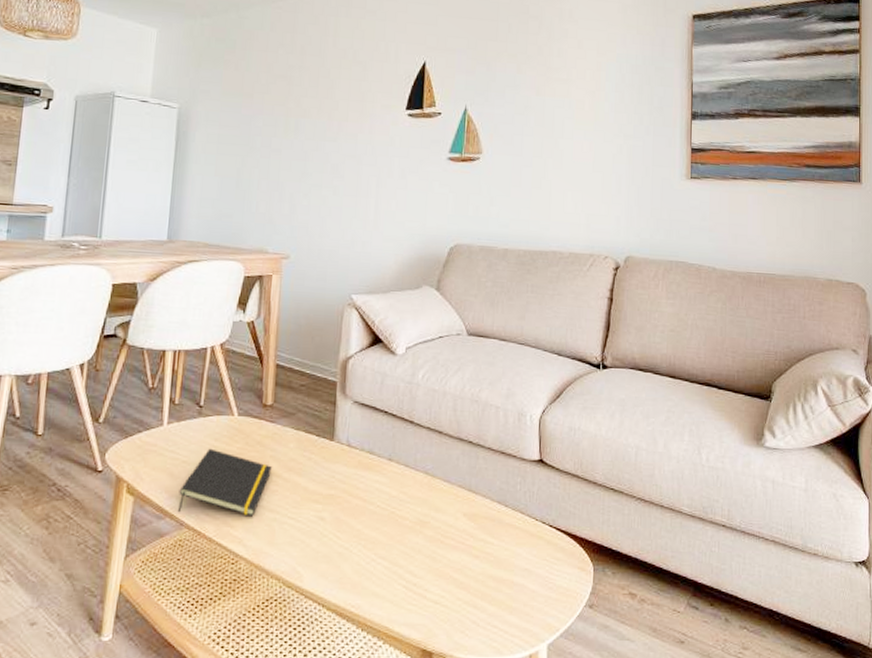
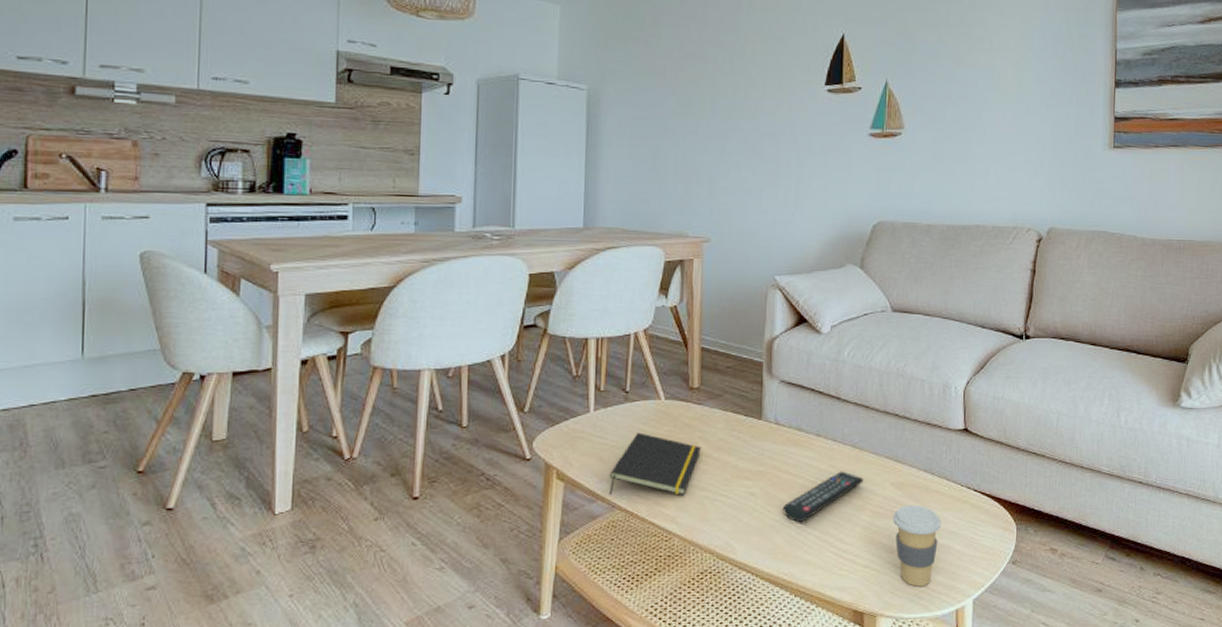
remote control: none [352,498,436,550] -> present [783,471,864,522]
coffee cup: none [464,537,515,627] -> present [892,504,941,587]

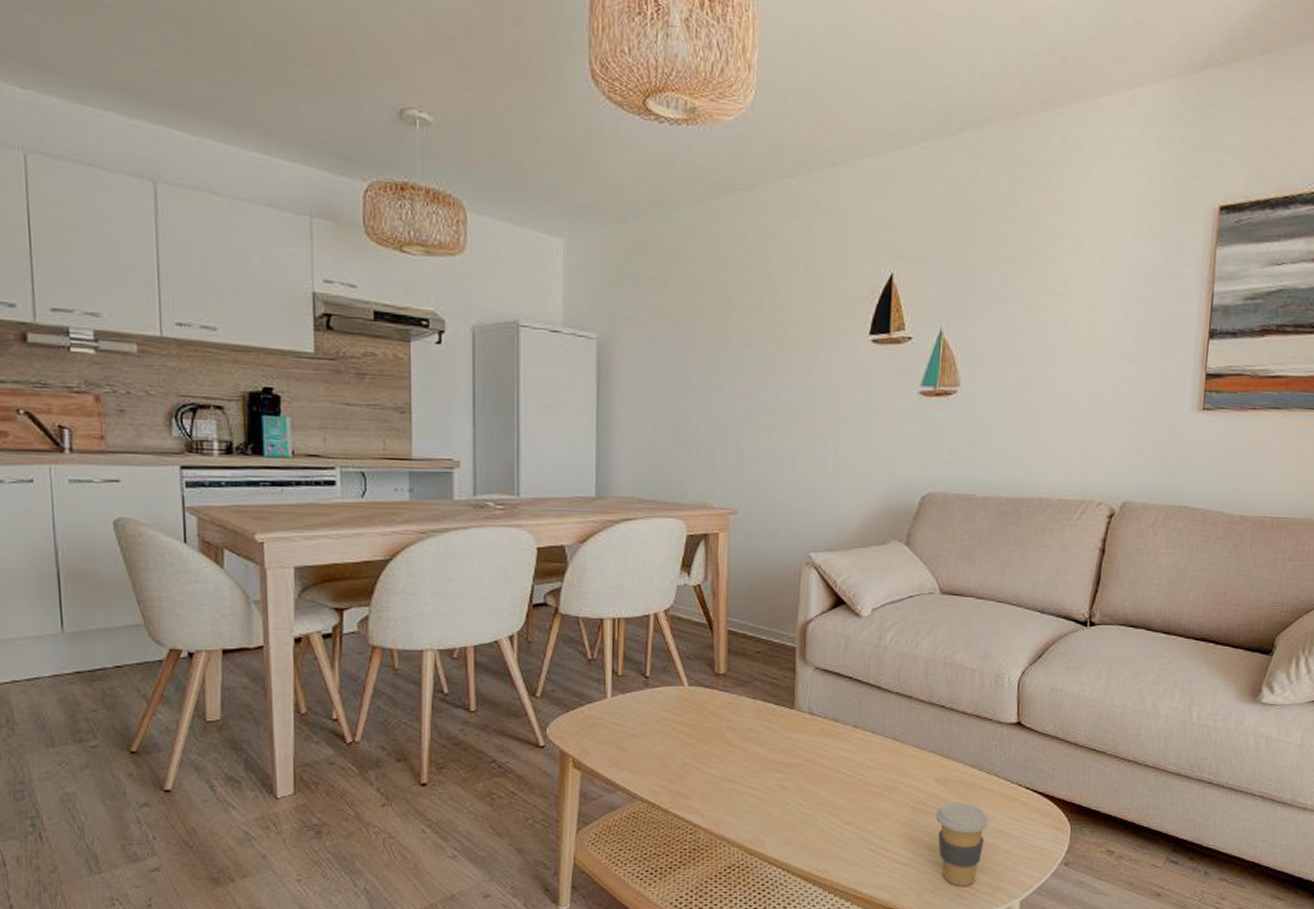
notepad: present [609,432,701,496] -> none [629,720,728,787]
remote control: present [783,471,864,522] -> none [816,765,905,817]

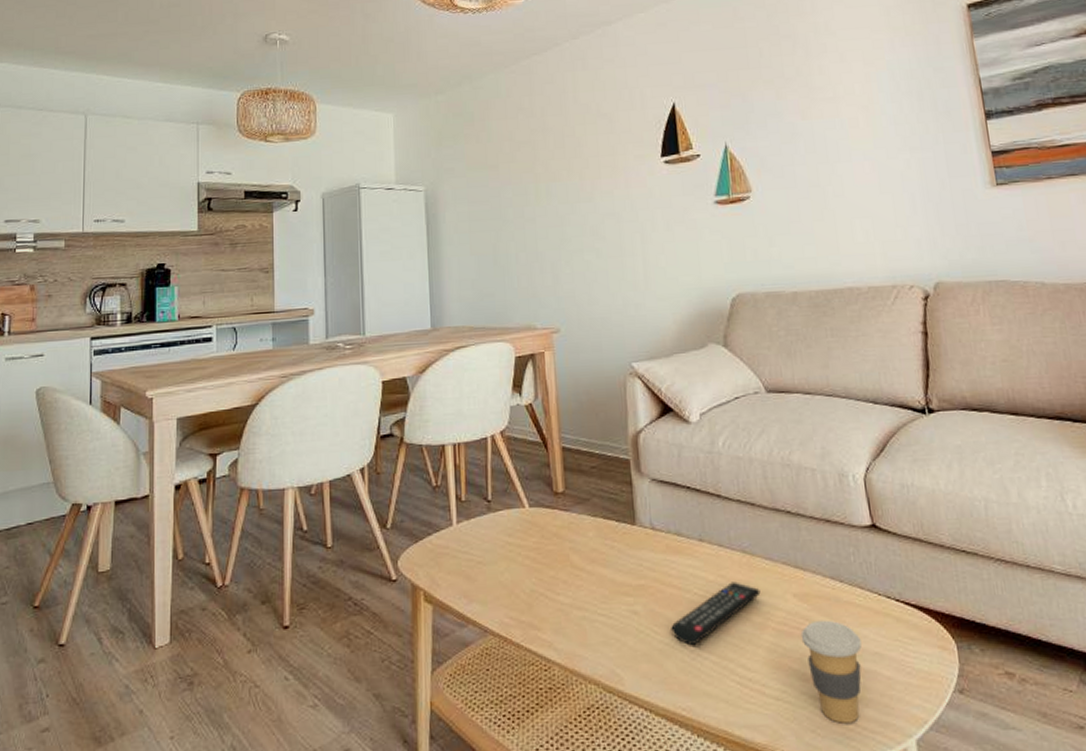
remote control: none [816,765,905,817] -> present [671,581,761,645]

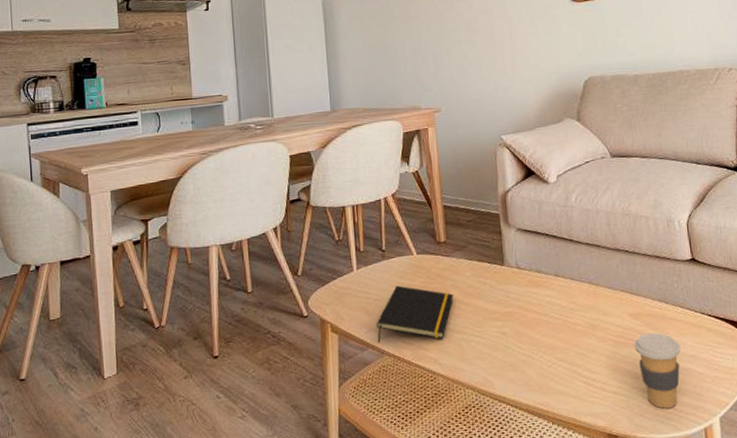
notepad: none [478,545,573,619] -> present [376,285,454,343]
remote control: present [671,581,761,645] -> none [532,306,603,356]

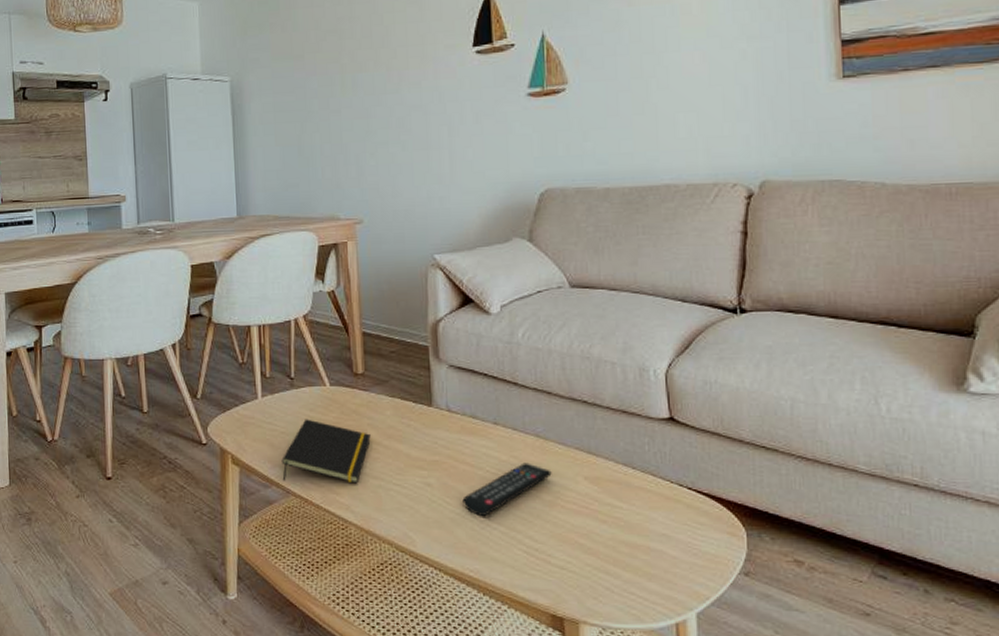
remote control: none [532,306,603,356] -> present [462,463,552,516]
coffee cup: present [634,332,681,409] -> none [589,502,649,594]

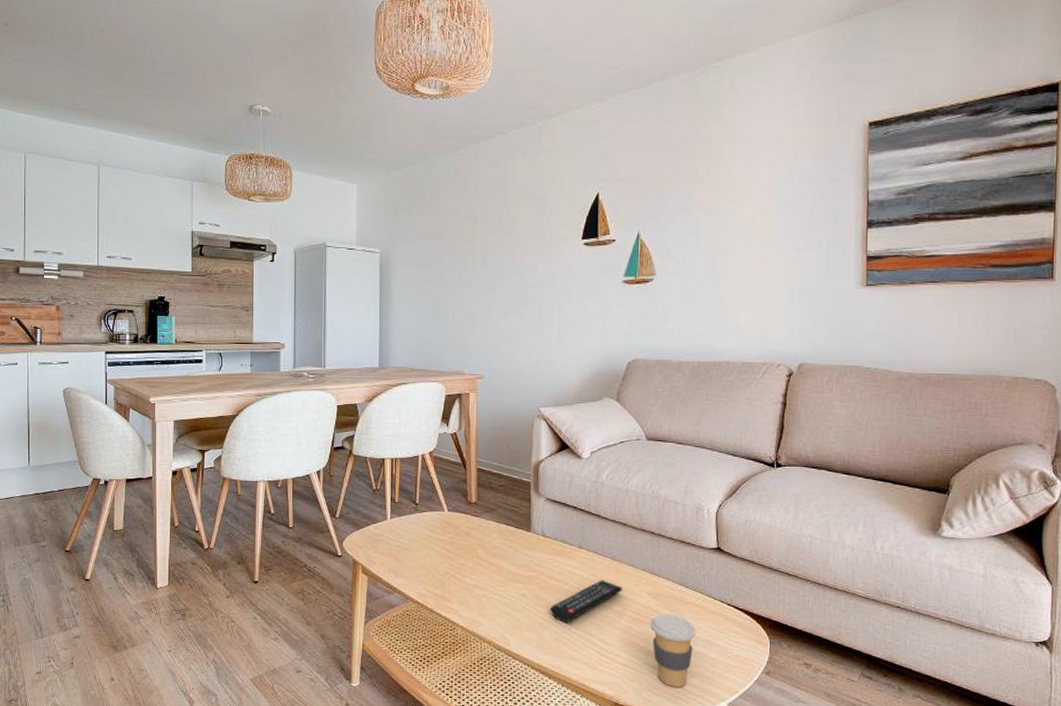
notepad: present [281,419,371,484] -> none [403,538,479,593]
coffee cup: none [589,502,649,594] -> present [649,613,696,687]

